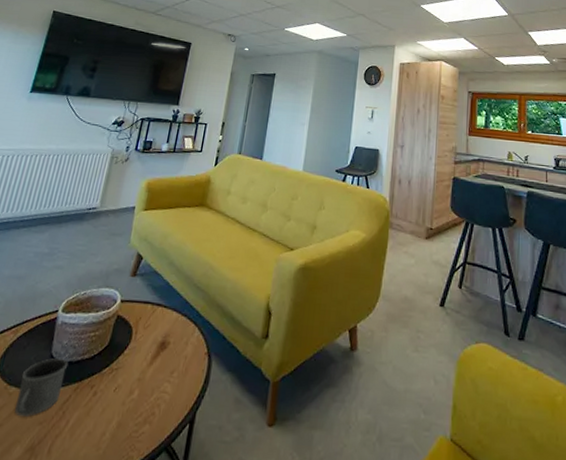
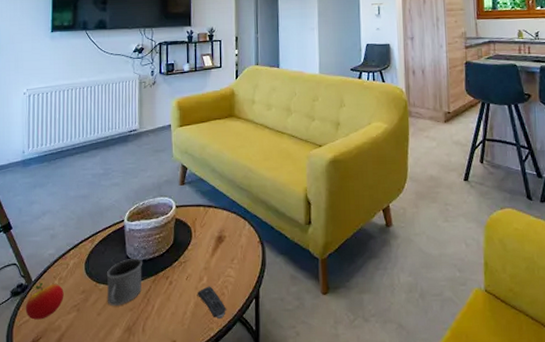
remote control: none [123,402,154,445] -> present [198,286,227,318]

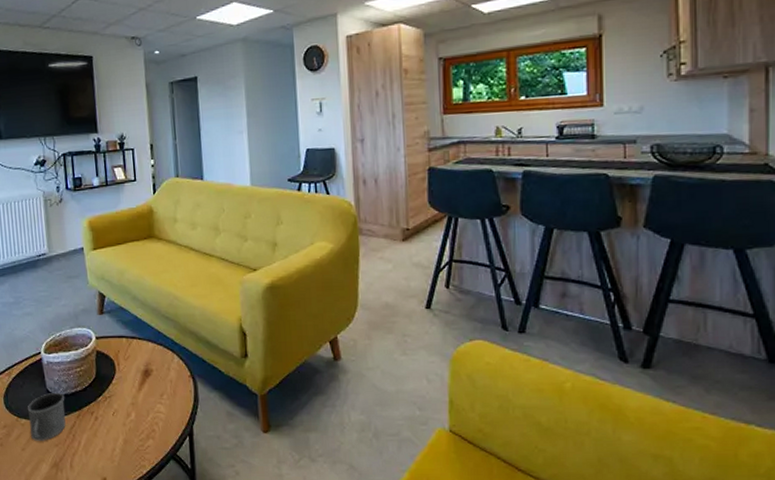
remote control: present [198,286,227,318] -> none [126,422,159,456]

